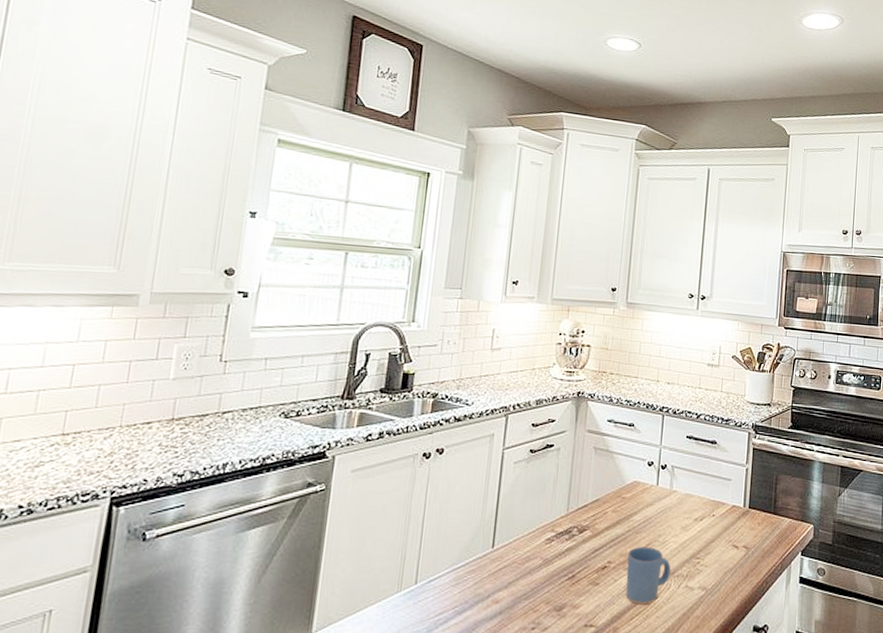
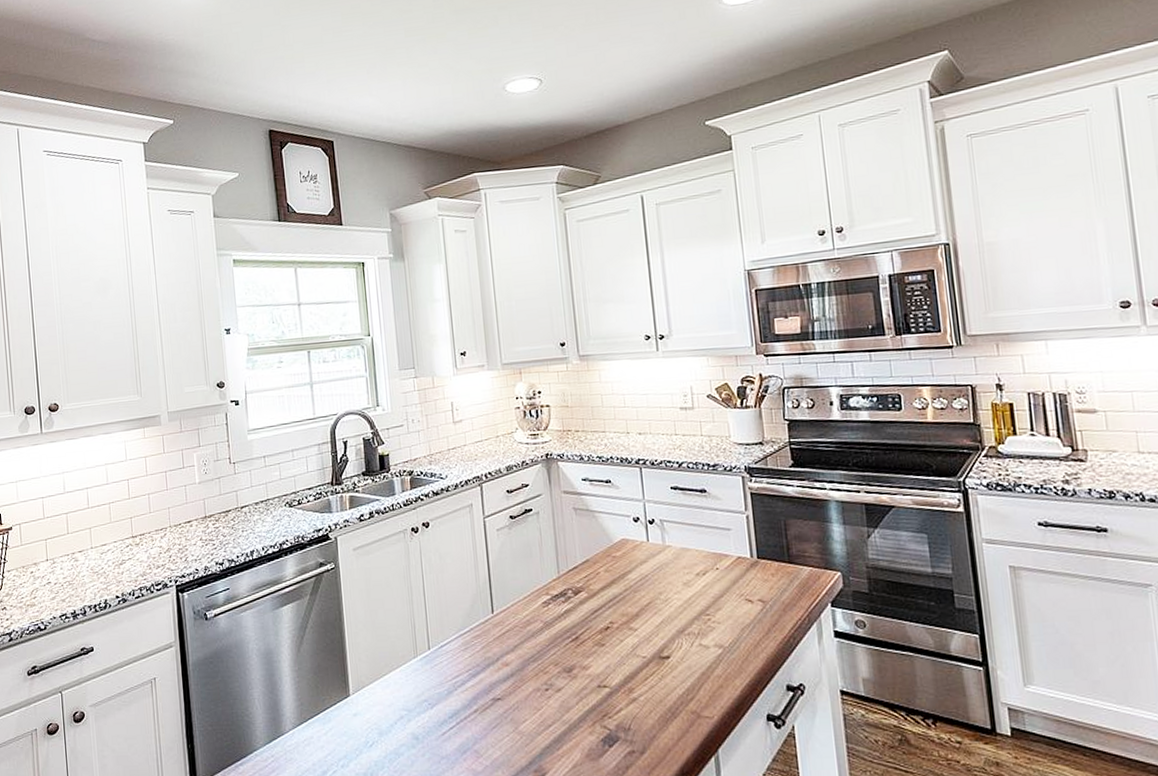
mug: present [626,547,671,604] -> none [629,605,680,664]

